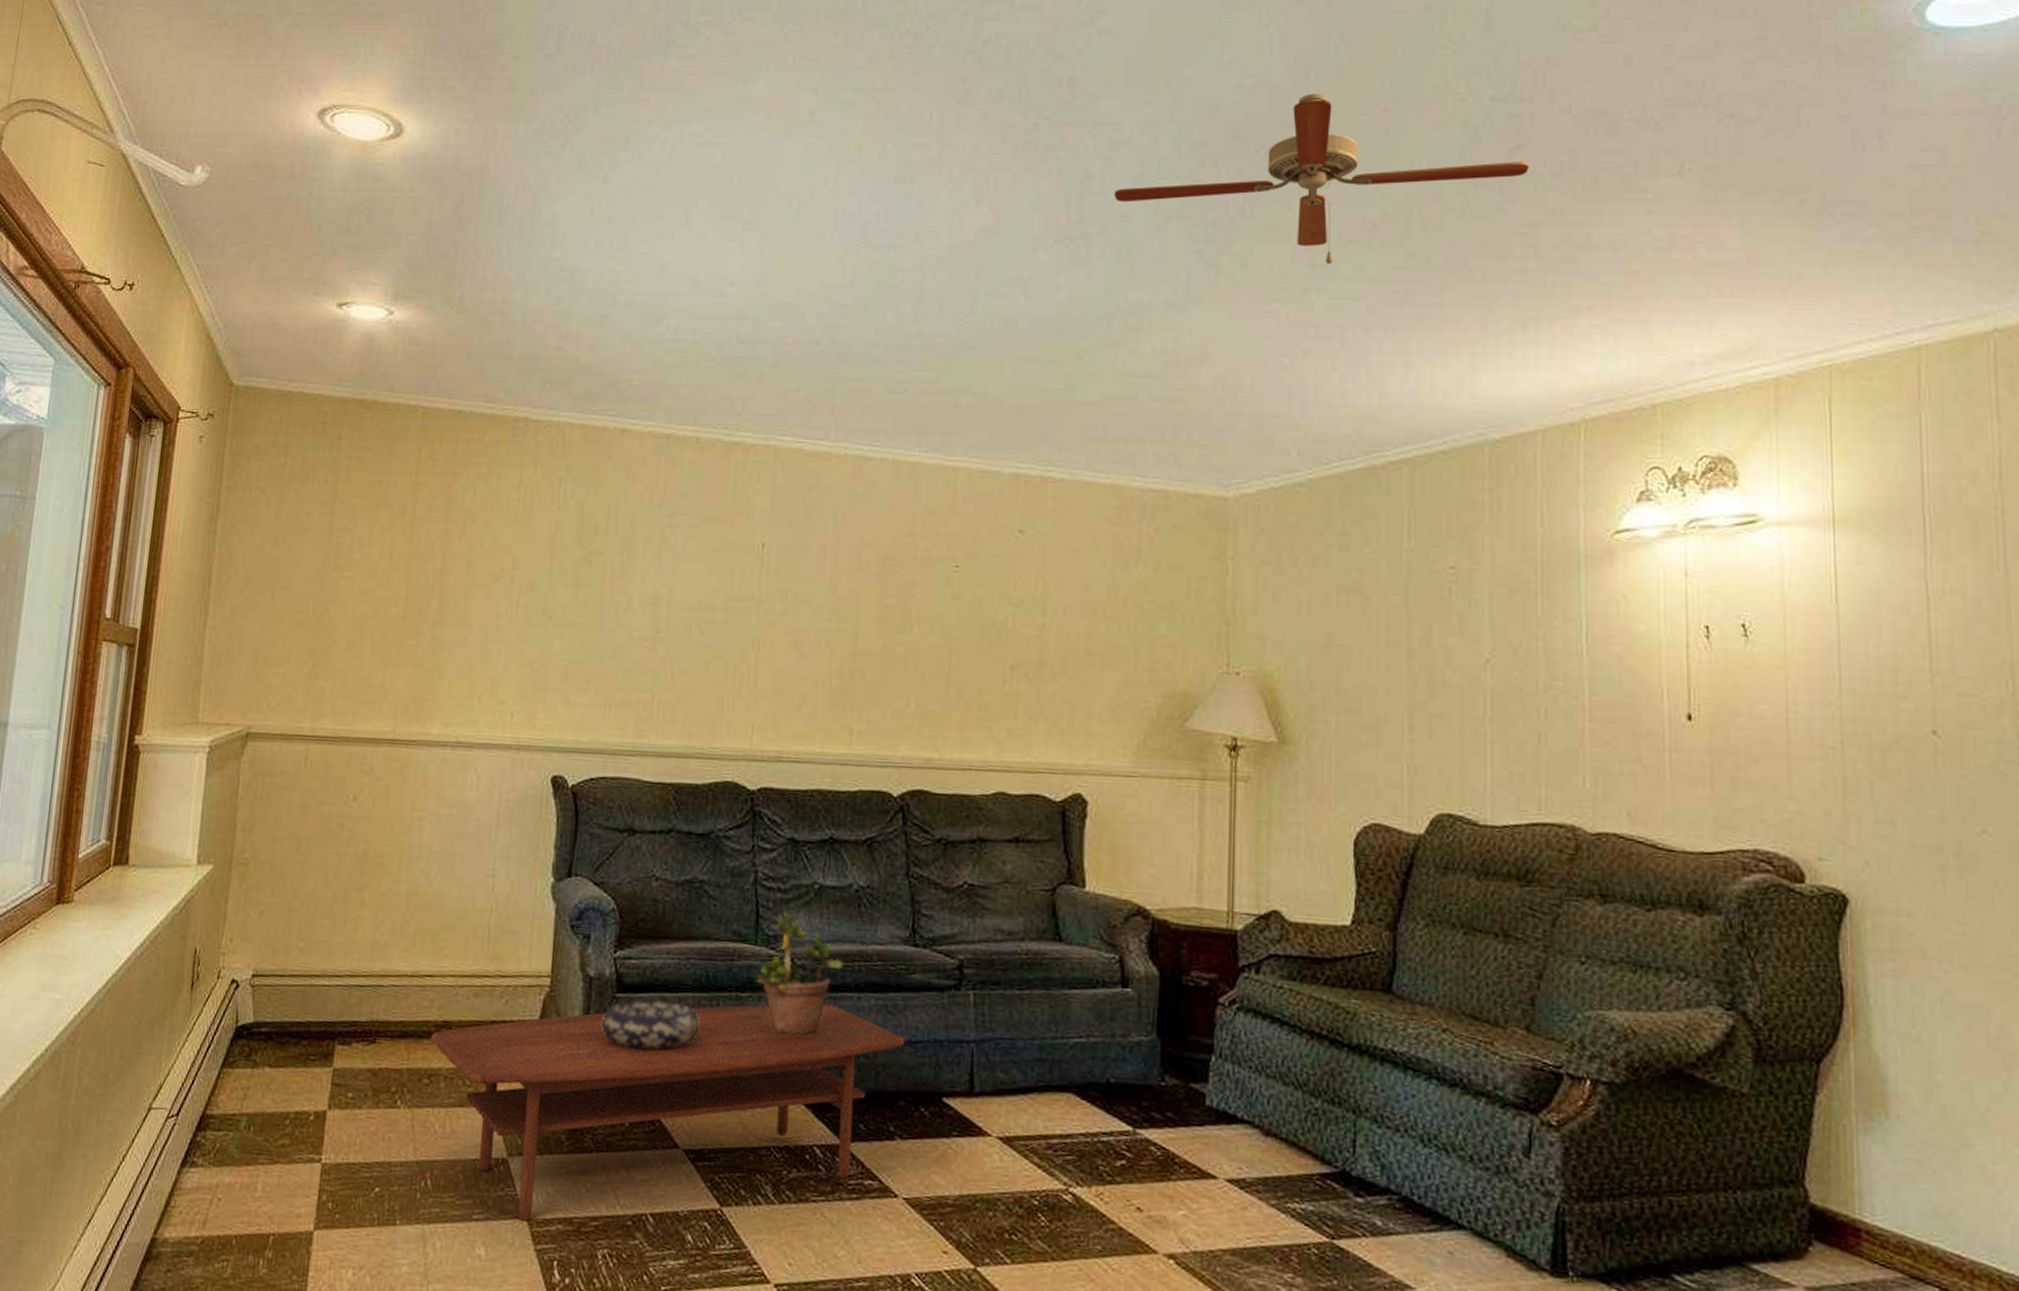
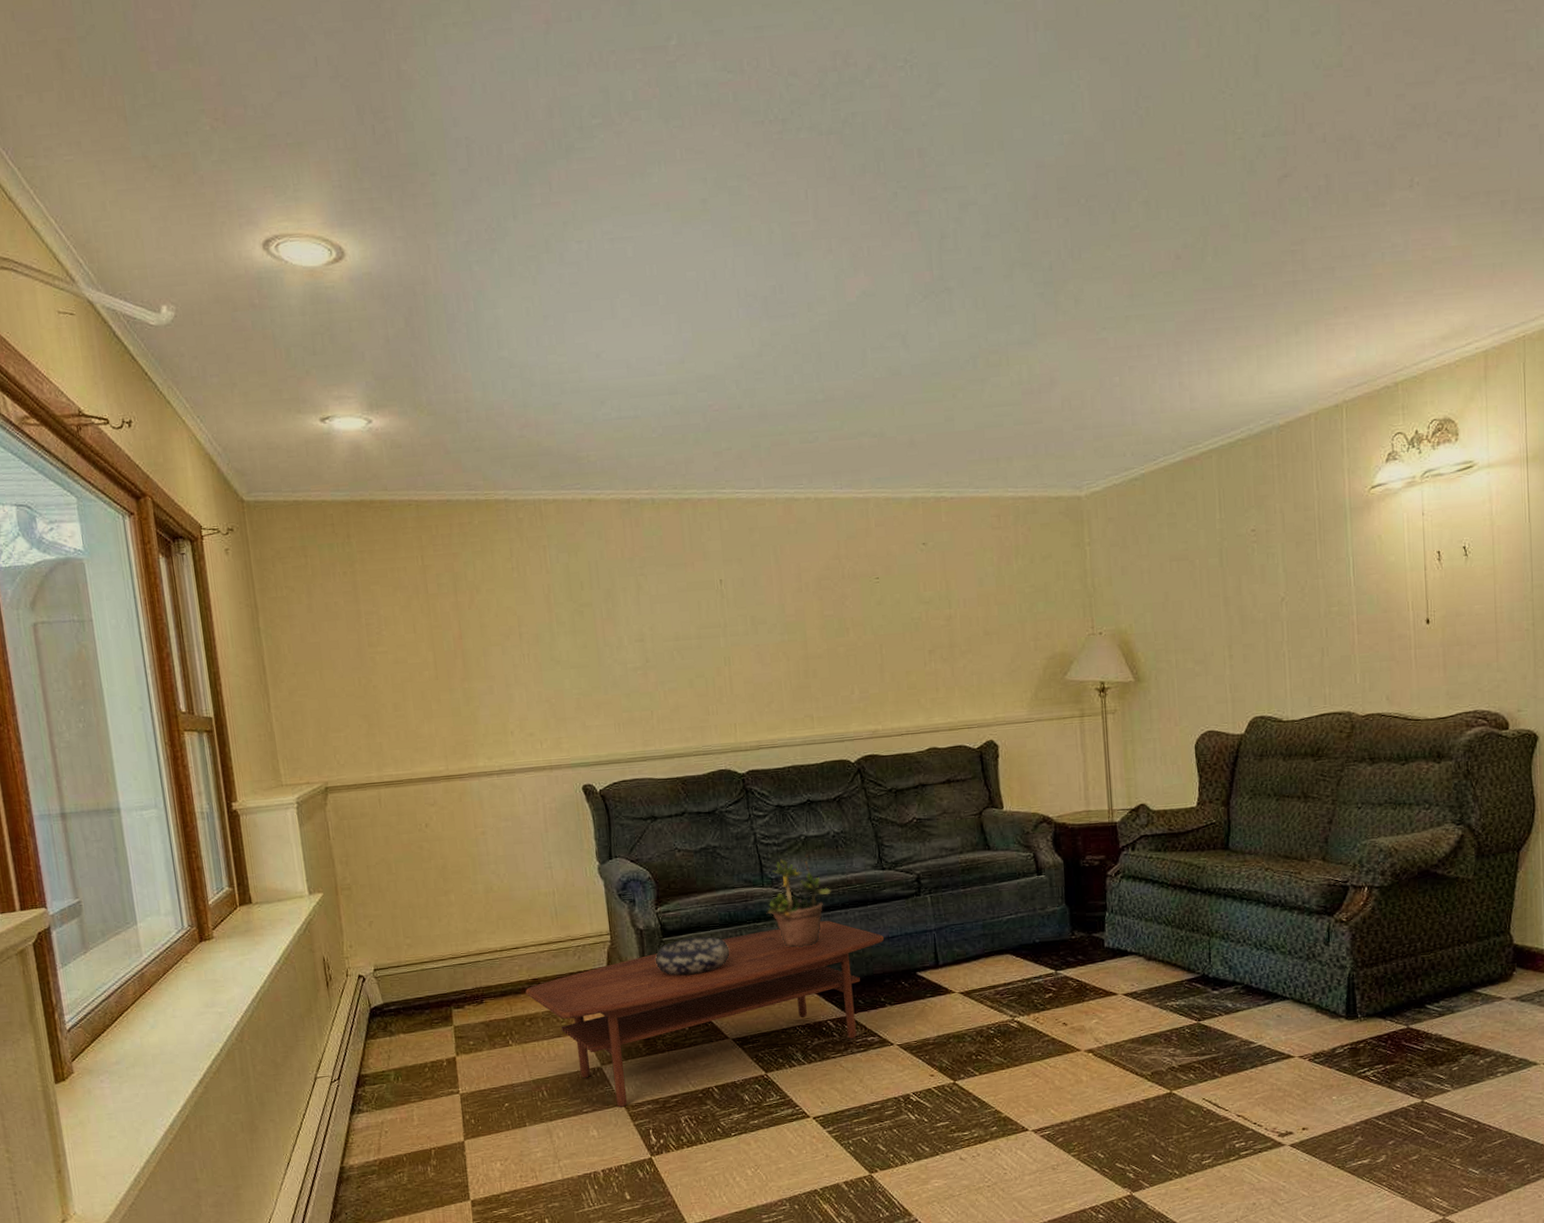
ceiling fan: present [1113,94,1529,264] -> none [966,143,1295,293]

